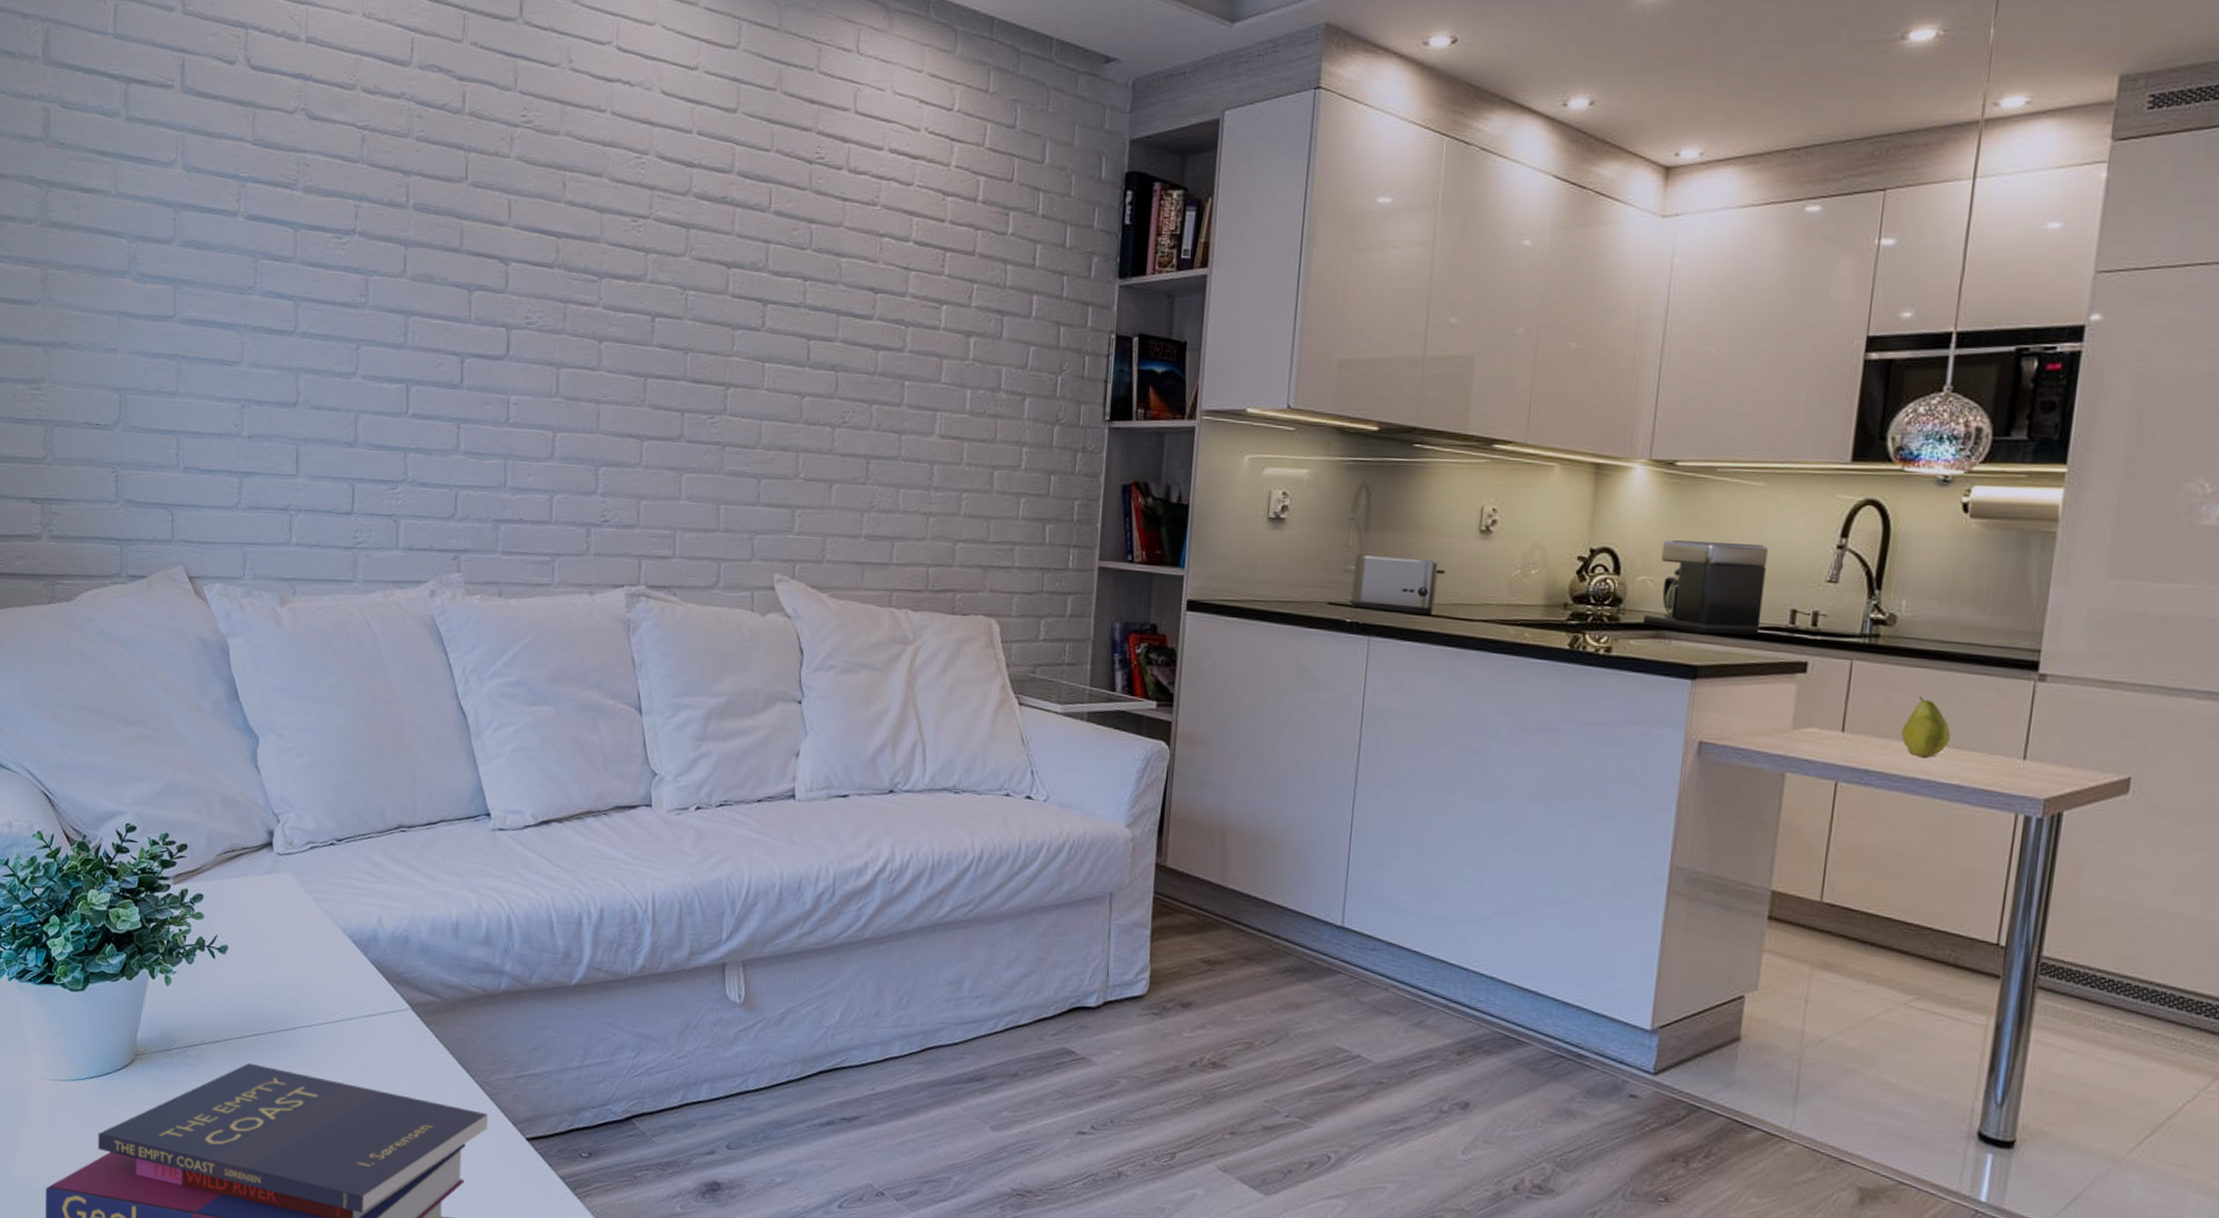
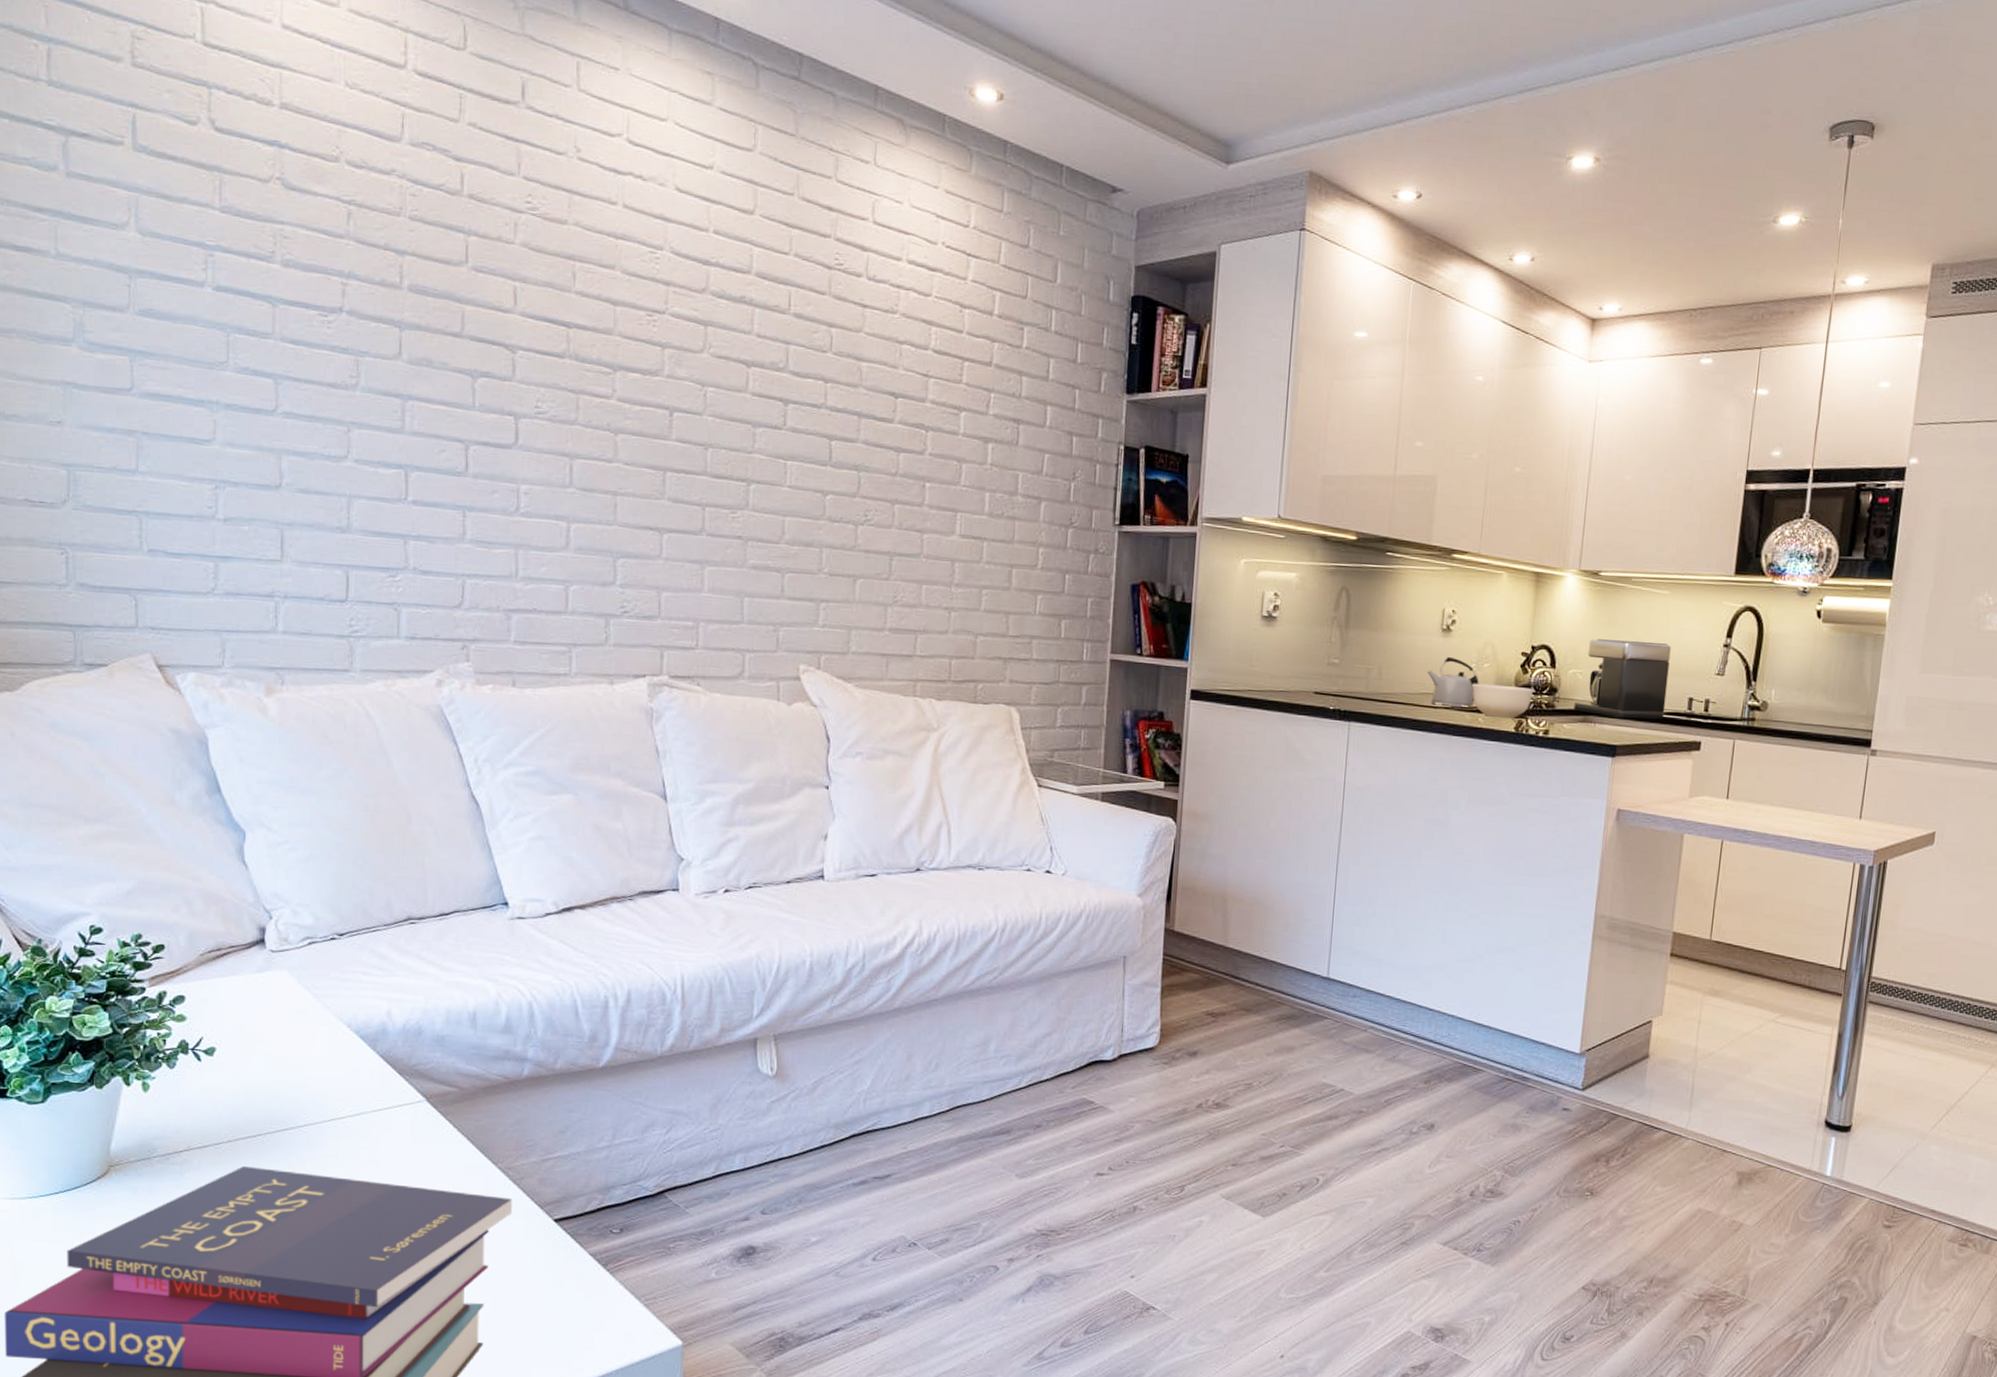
toaster: present [1350,554,1445,616] -> none [1333,649,1413,704]
kettle: none [1461,561,1525,621] -> present [1426,656,1479,708]
bowl: none [1516,592,1593,635] -> present [1472,683,1534,720]
fruit: present [1901,696,1951,759] -> none [1771,769,1807,821]

